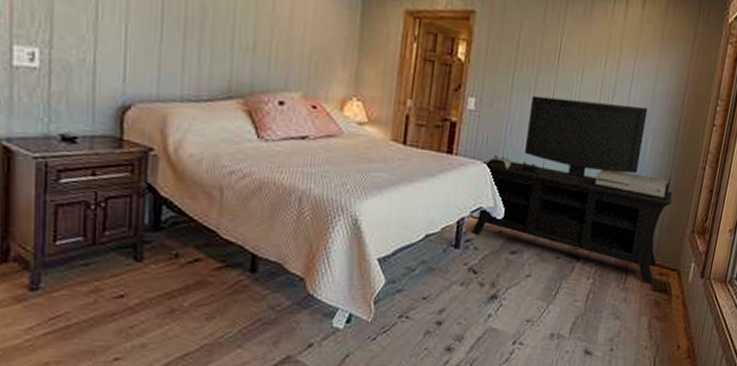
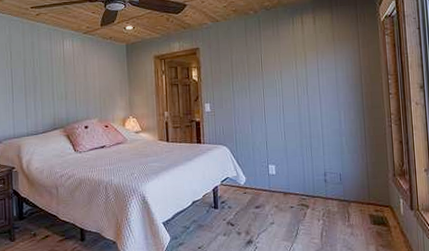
media console: present [471,95,673,286] -> none [221,89,373,221]

